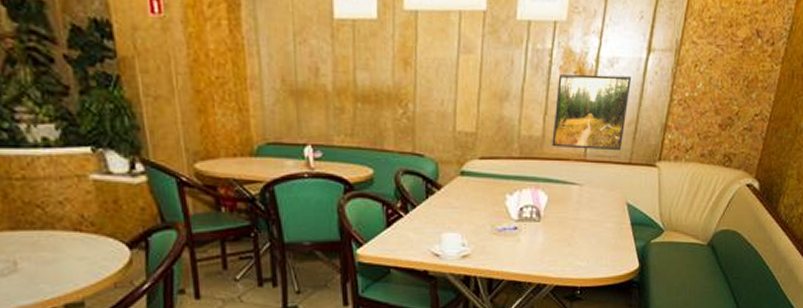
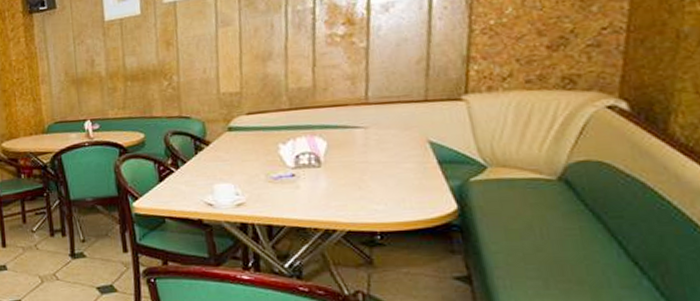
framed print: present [552,74,632,151] -> none [324,16,414,95]

